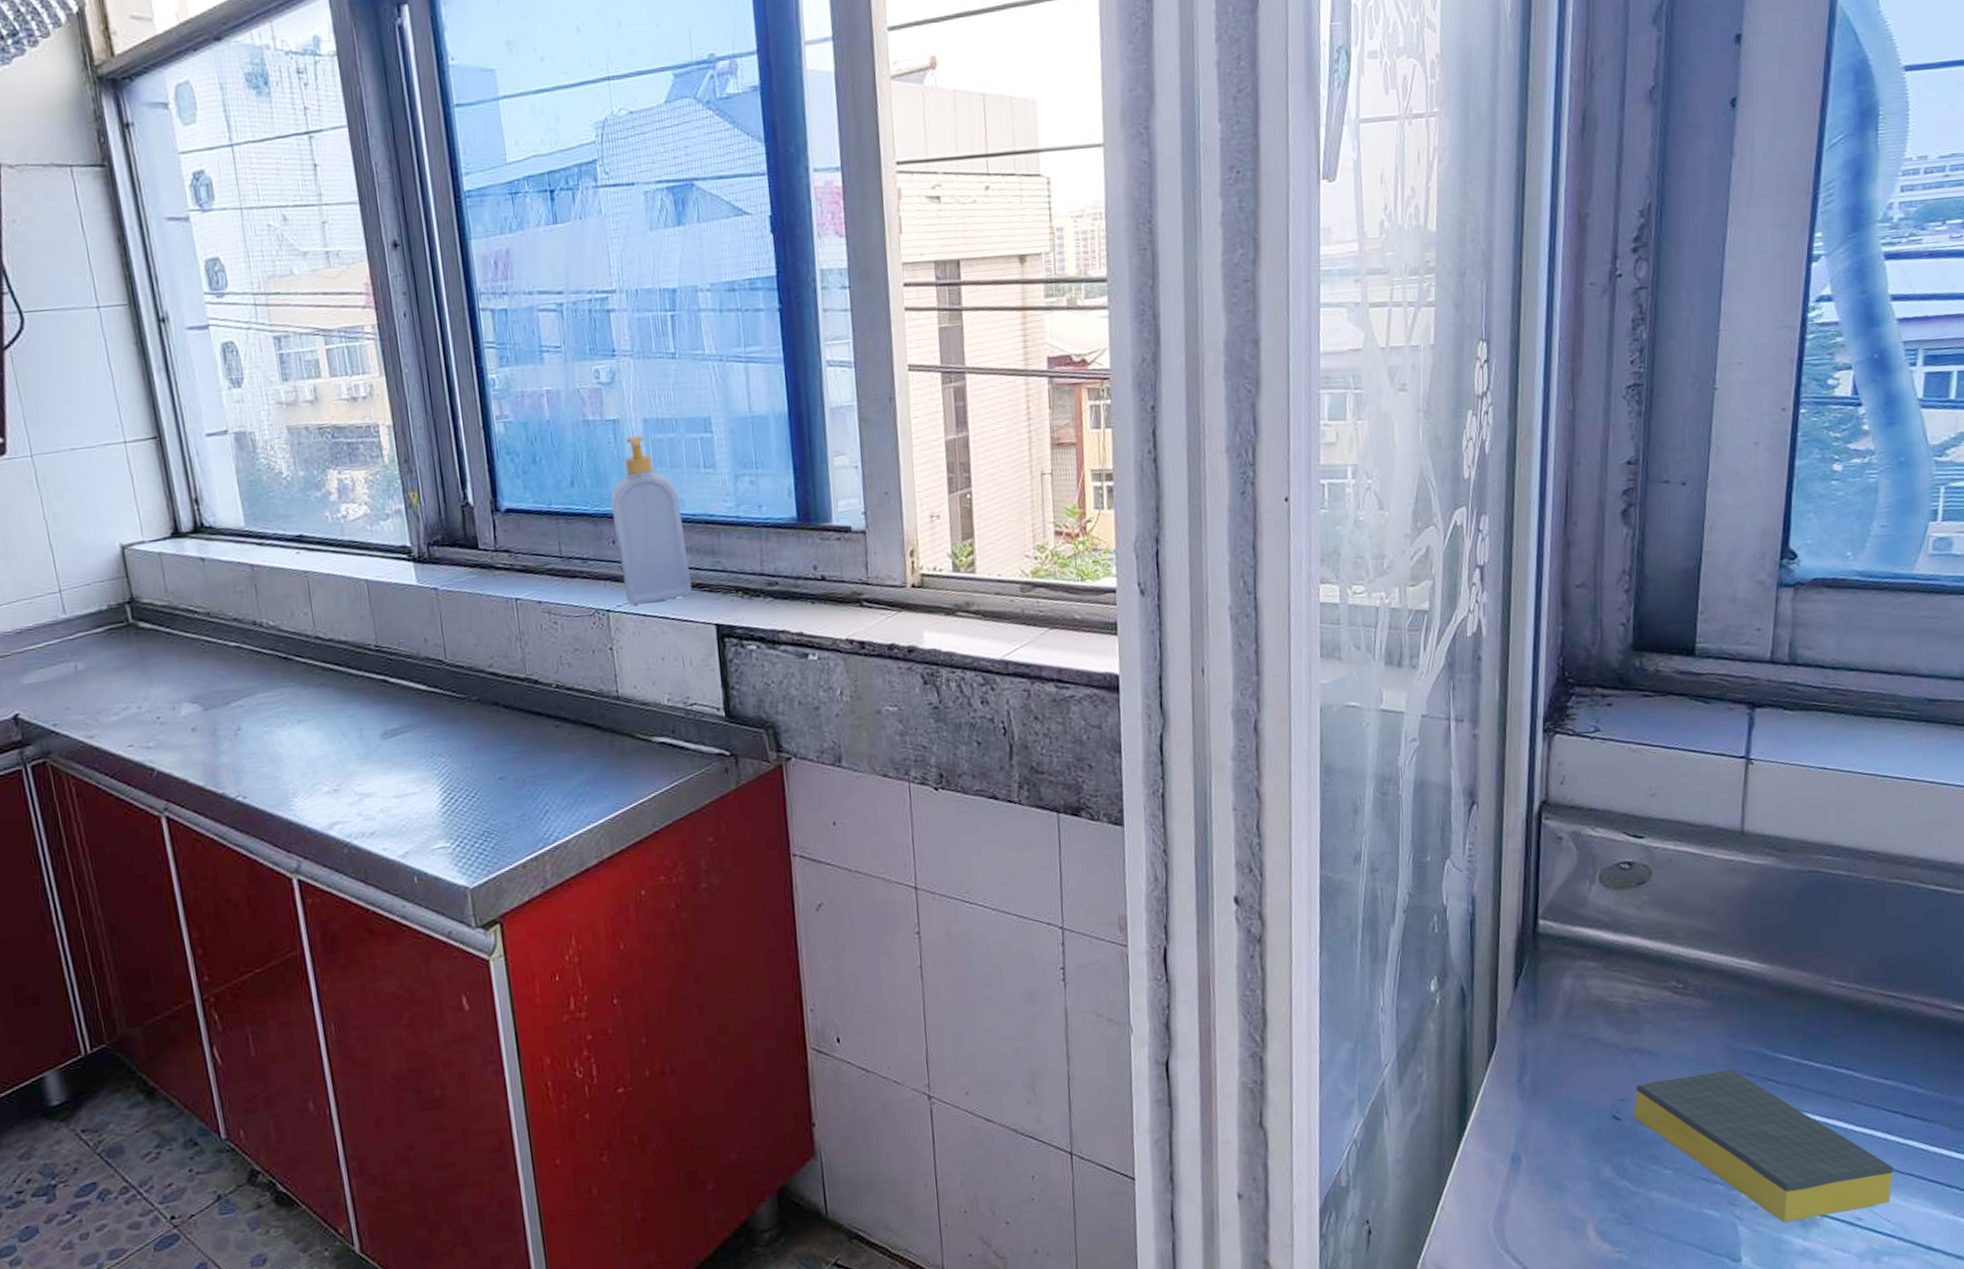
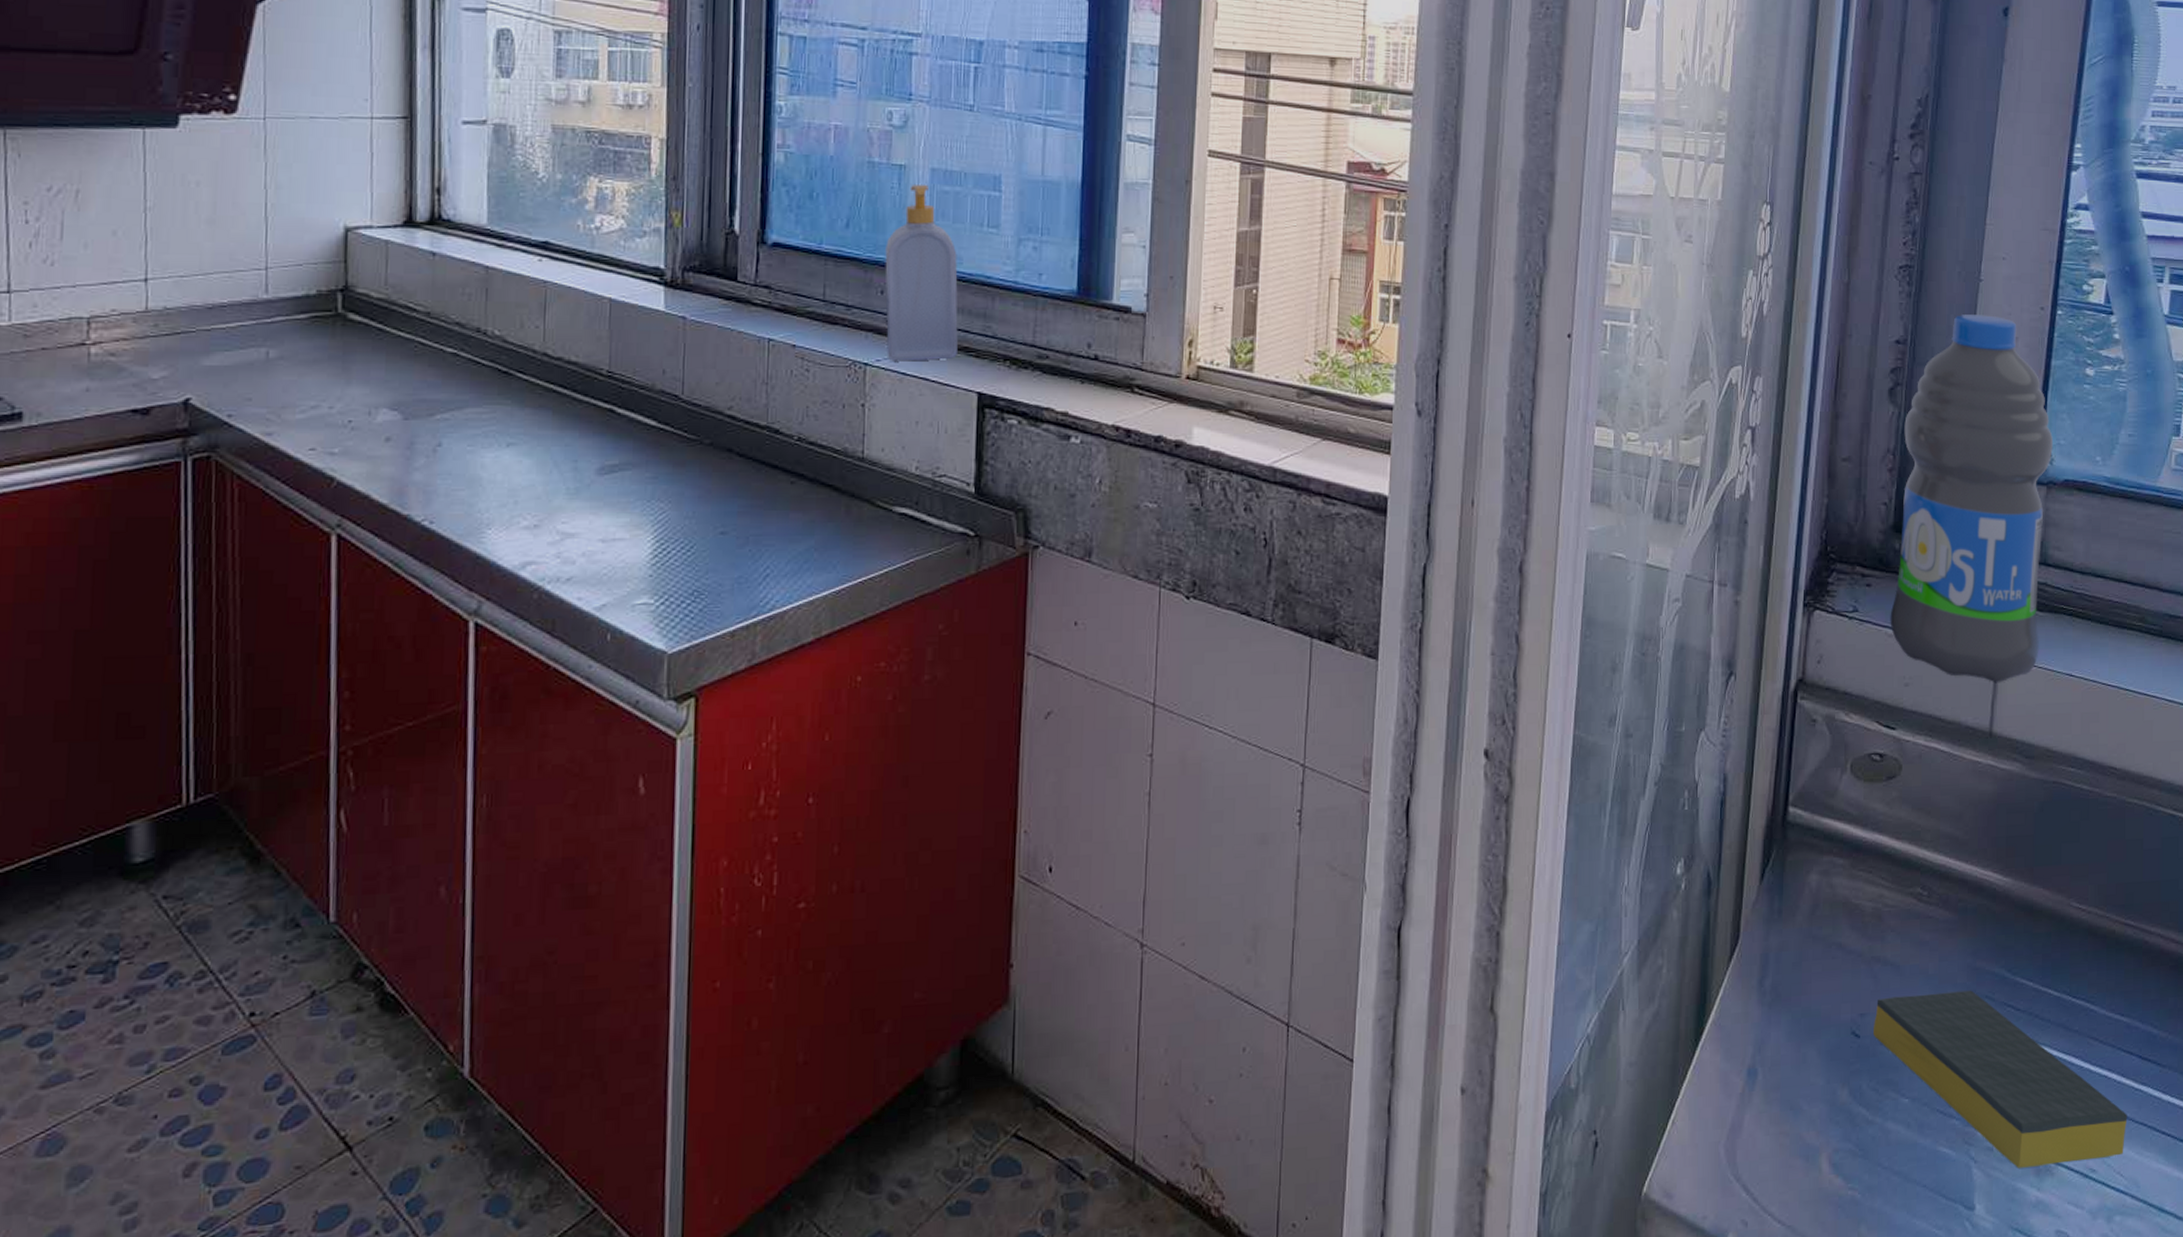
water bottle: none [1633,423,1799,784] -> present [1890,314,2053,682]

